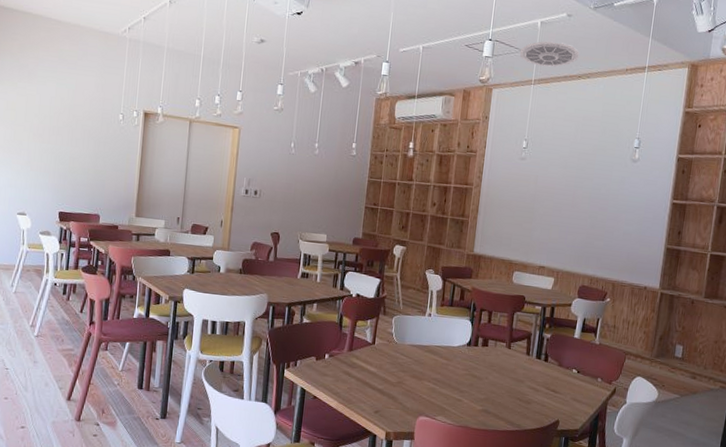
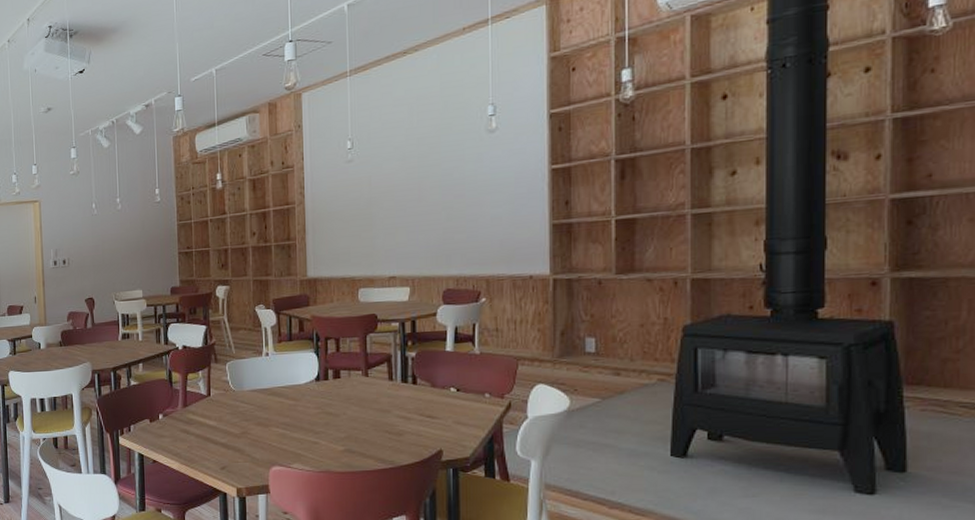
ceiling vent: present [519,41,579,67] -> none [327,20,400,55]

